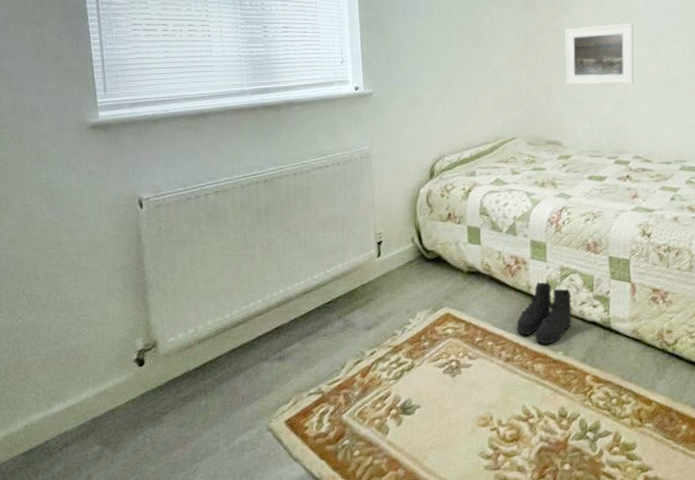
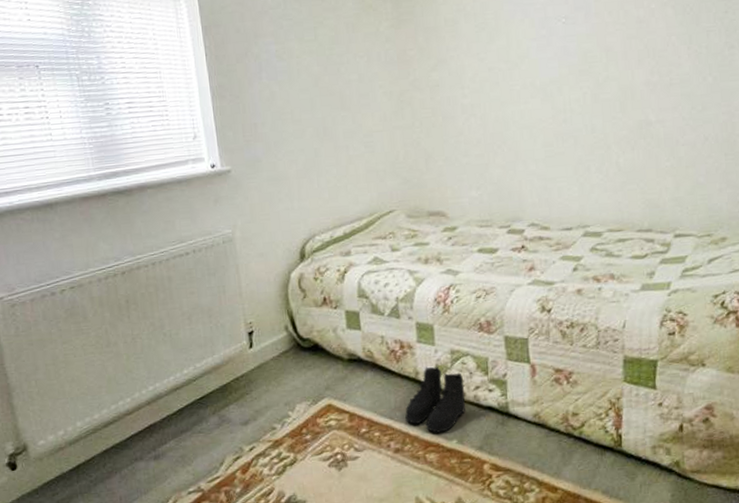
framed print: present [565,22,634,85] -> none [444,69,526,147]

